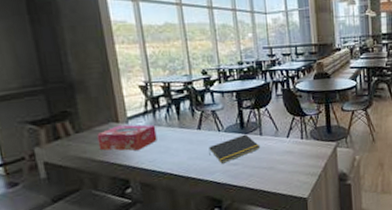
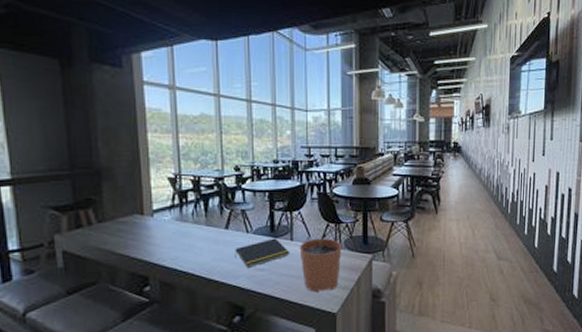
tissue box: present [97,124,157,151] -> none [120,217,182,246]
plant pot: none [268,123,308,181] -> present [299,229,342,293]

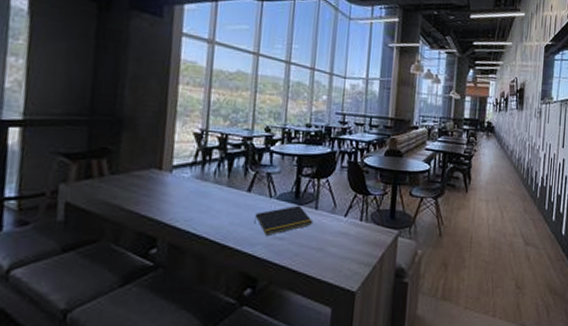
plant pot: present [299,229,342,293] -> none [323,200,368,268]

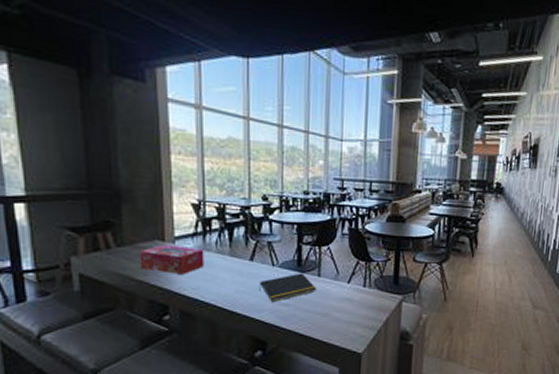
tissue box: none [132,173,202,205] -> present [139,244,204,274]

